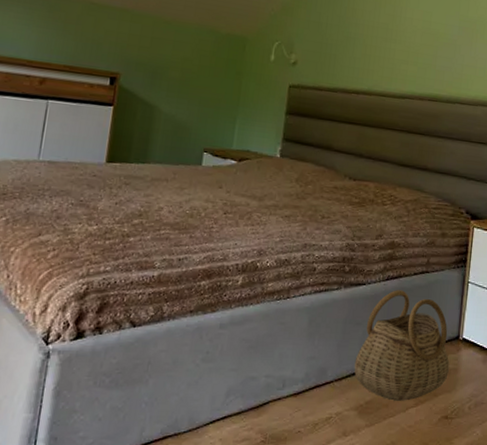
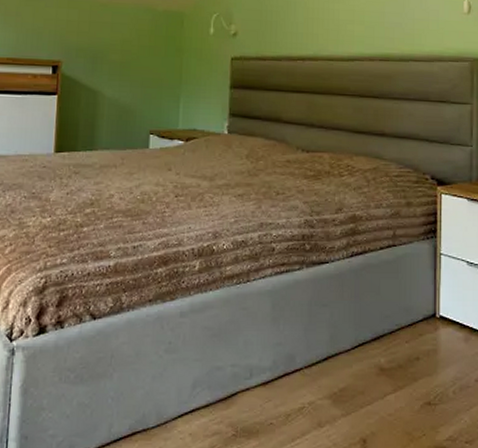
basket: present [354,290,450,402] -> none [324,267,427,389]

